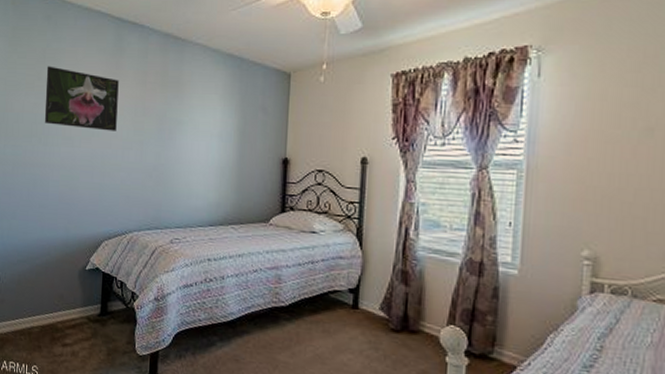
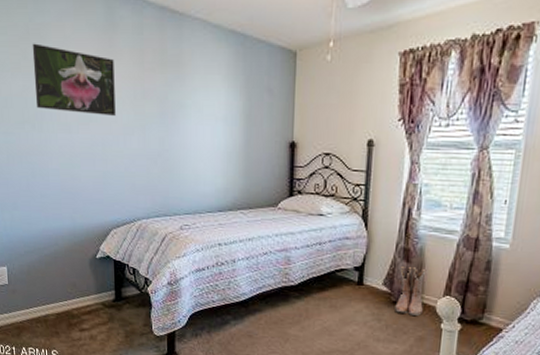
boots: none [393,290,427,346] -> present [395,267,427,316]

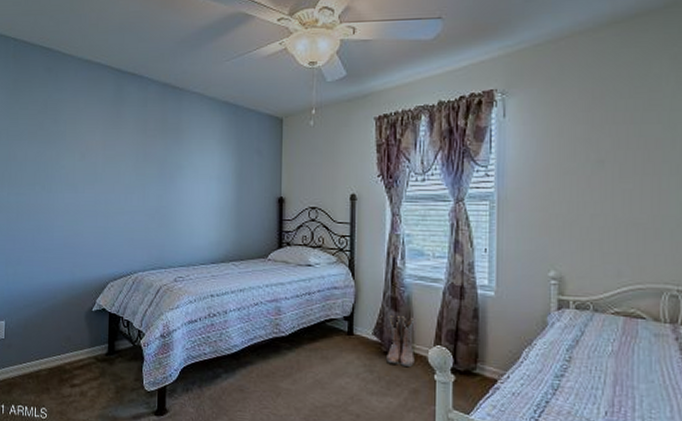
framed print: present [32,43,116,116] -> none [47,116,120,177]

